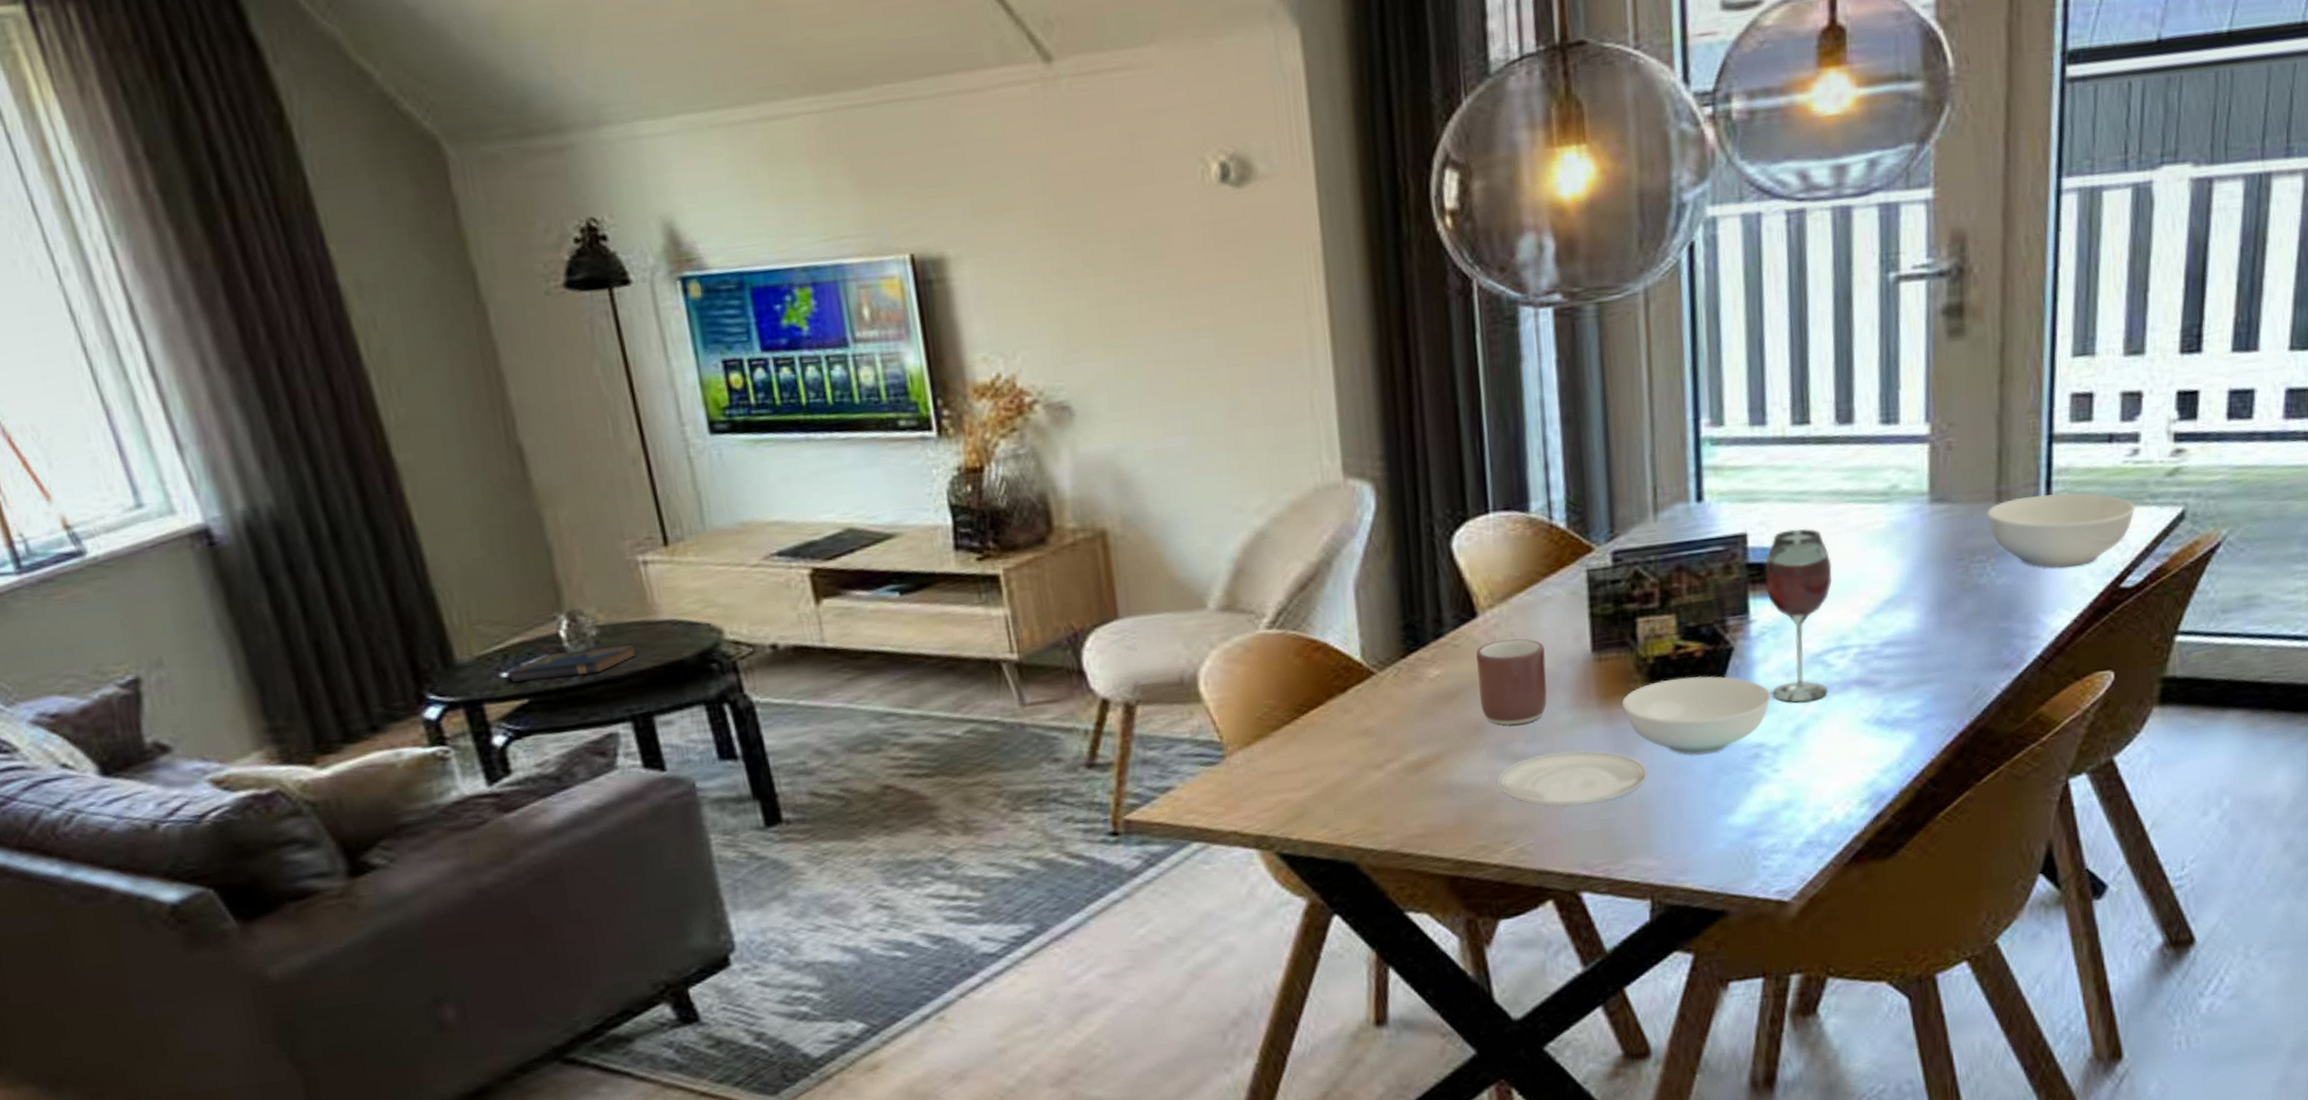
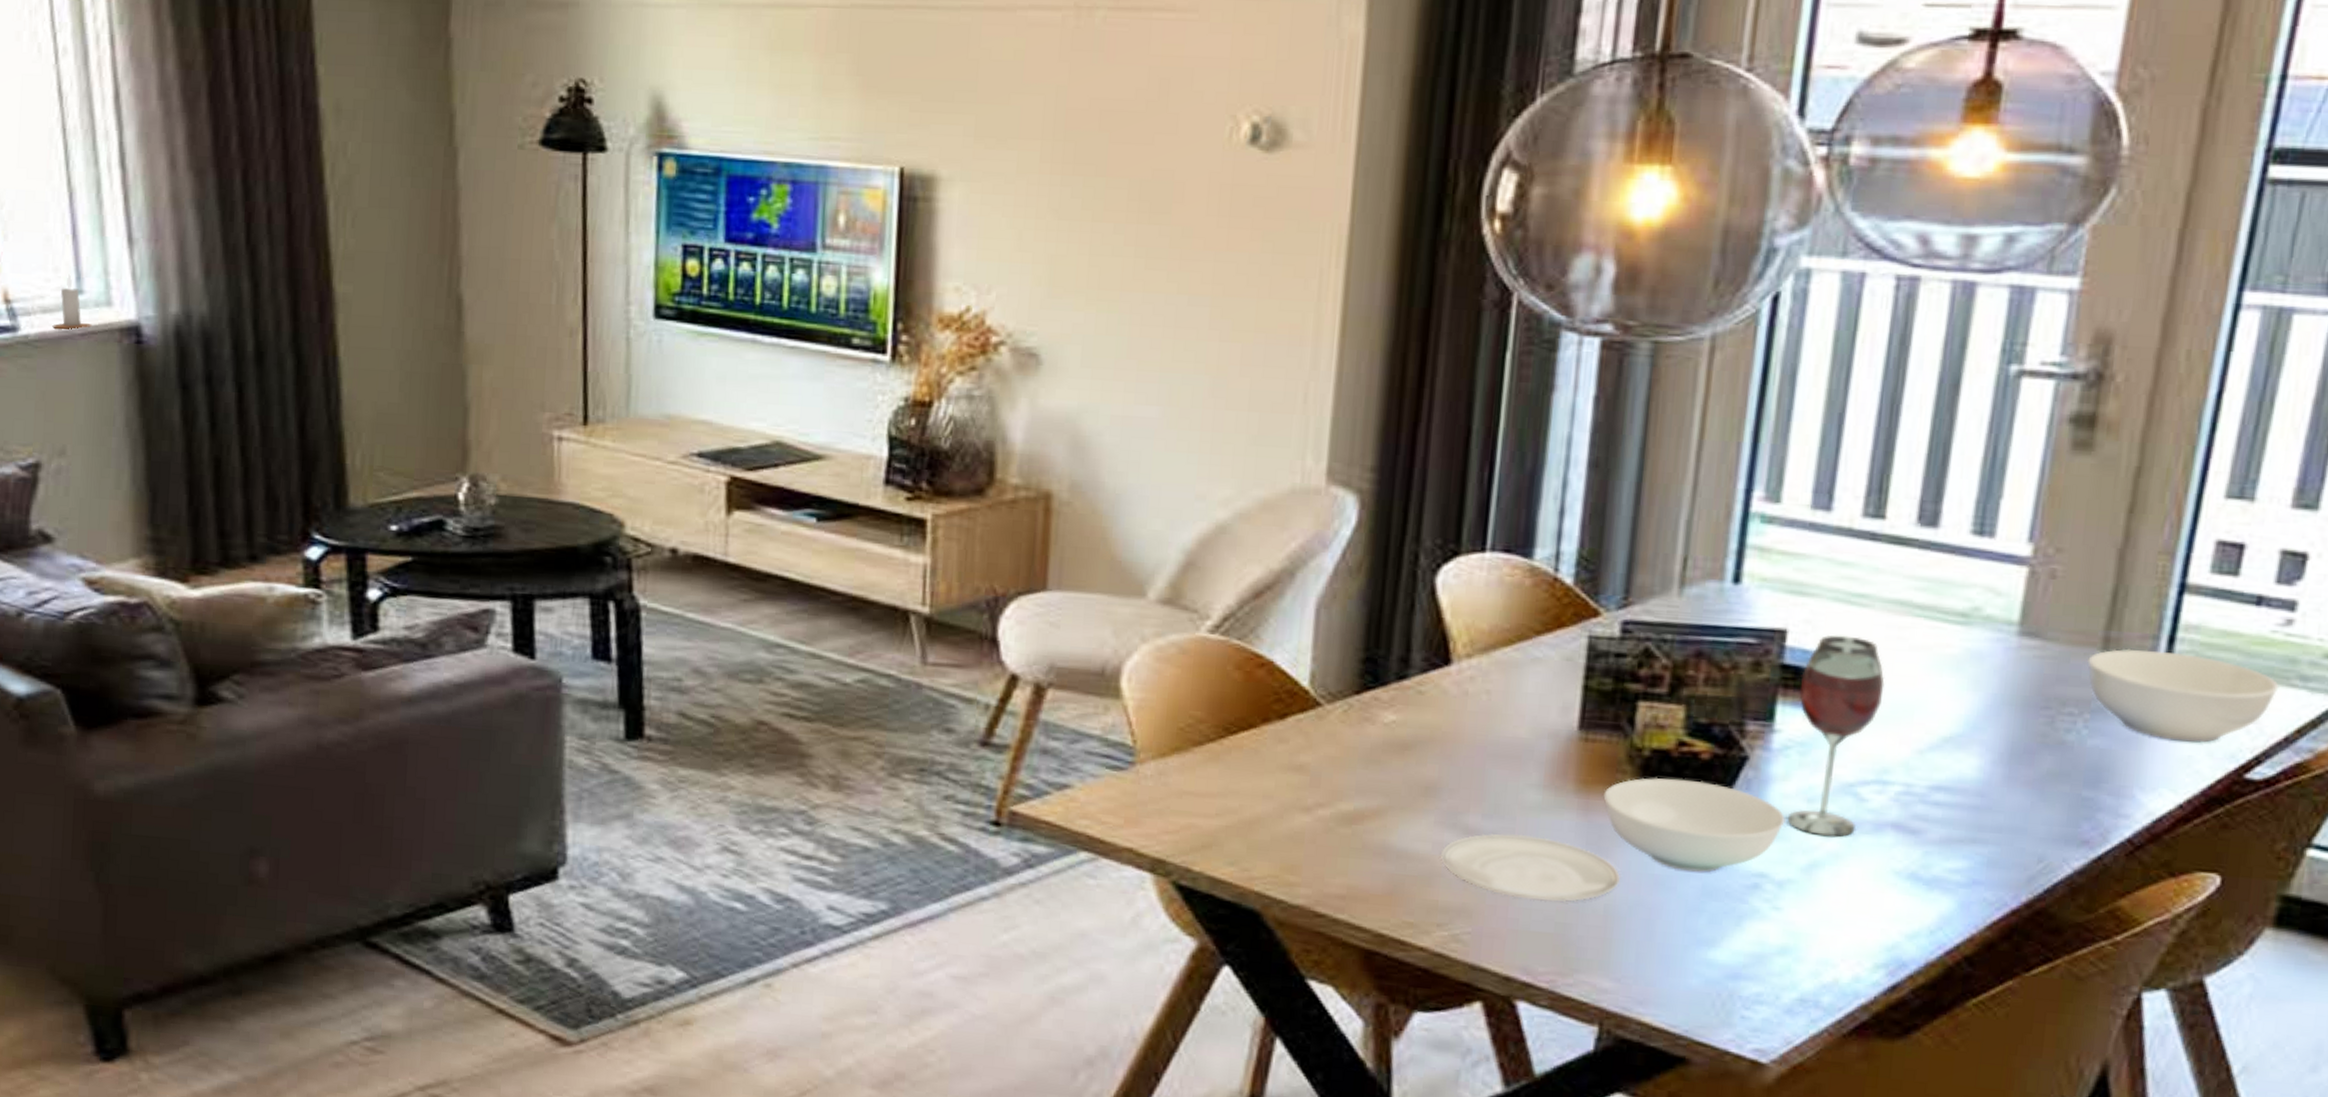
candle: none [119,489,160,546] -> present [52,273,92,330]
hardcover book: present [508,645,637,683] -> none [398,515,532,544]
mug: present [1476,638,1547,725] -> none [1437,696,1523,795]

